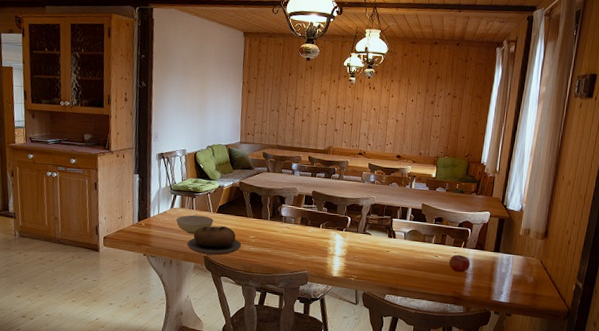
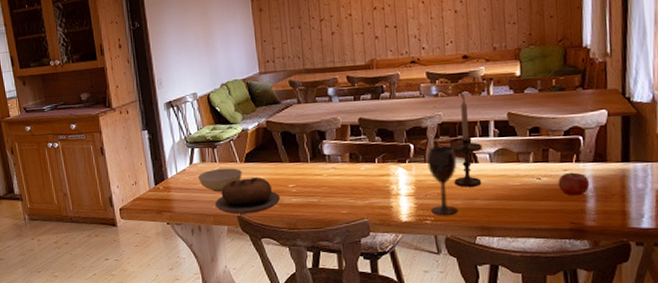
wine glass: none [356,221,381,276] -> present [427,146,458,215]
candlestick: none [376,183,401,256] -> present [450,92,483,187]

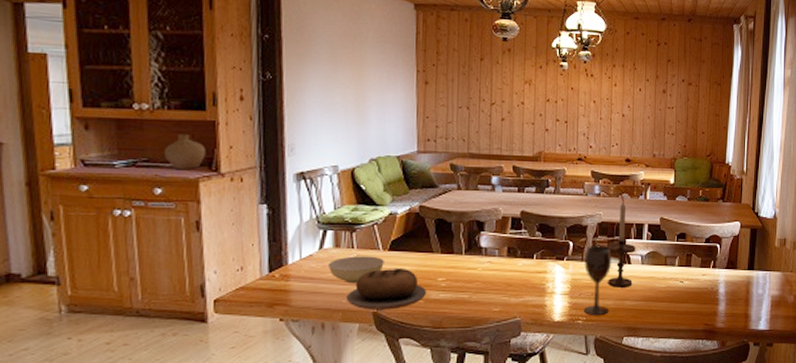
ceramic jug: none [73,79,101,109] -> present [163,133,206,170]
fruit: present [558,172,590,196] -> none [697,277,722,299]

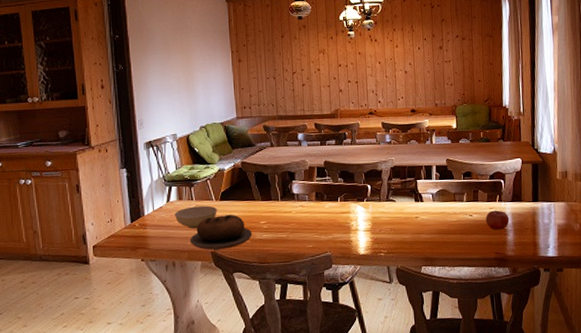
ceramic jug: present [163,133,206,170] -> none [50,117,80,146]
wine glass: present [583,246,612,315] -> none [382,187,407,248]
candlestick: present [607,194,636,288] -> none [401,140,427,223]
fruit: none [697,277,722,299] -> present [485,210,510,230]

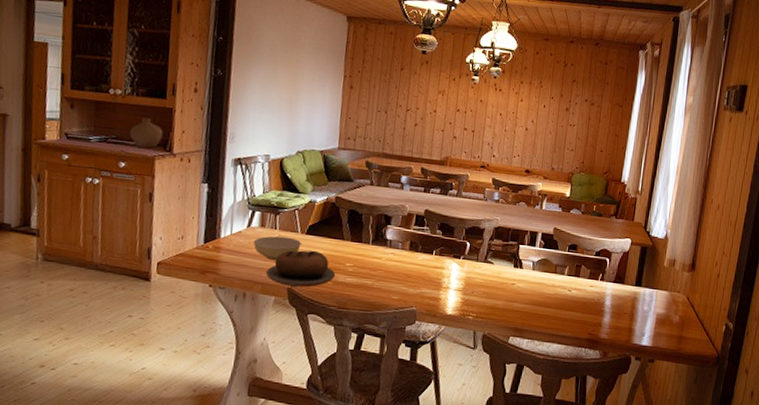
ceramic jug: none [50,117,80,146] -> present [129,117,163,149]
fruit: present [485,210,510,230] -> none [583,288,609,311]

